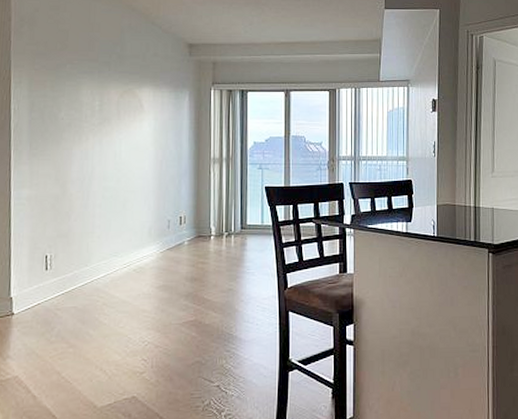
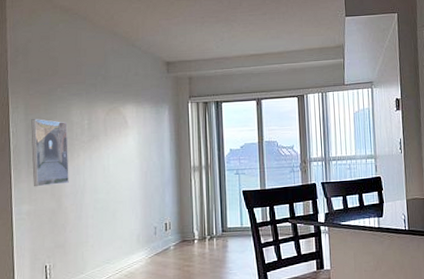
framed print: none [35,96,77,171] -> present [31,119,69,187]

